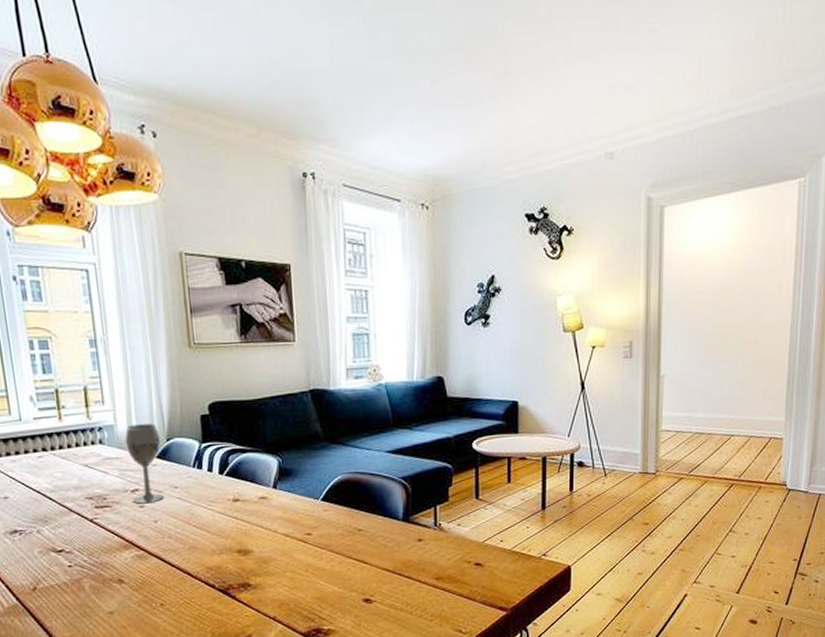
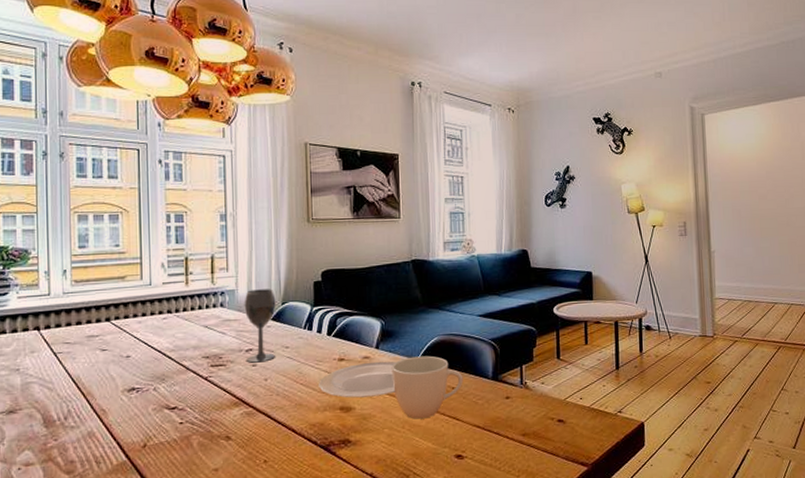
plate: none [213,501,297,541] -> present [319,361,396,398]
cup: none [291,495,371,563] -> present [391,355,464,419]

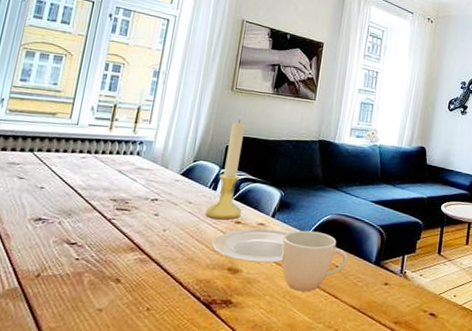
wine glass: present [244,289,276,363] -> none [149,143,189,213]
candle holder: none [304,251,344,360] -> present [205,119,246,220]

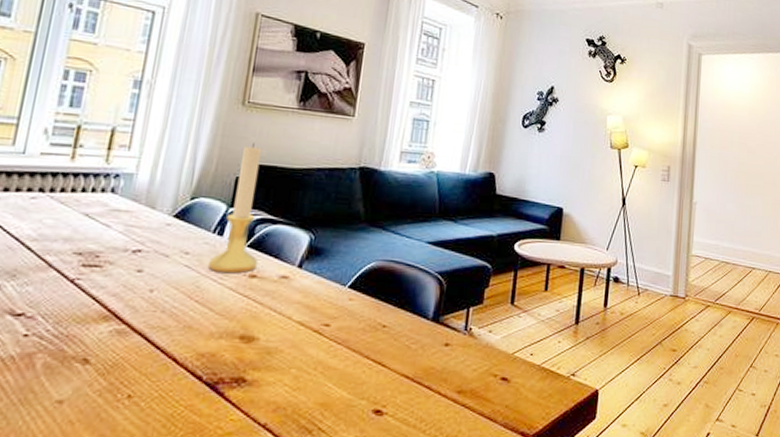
plate: present [212,229,289,263] -> none [218,283,321,327]
cup: present [281,230,348,292] -> none [311,282,399,361]

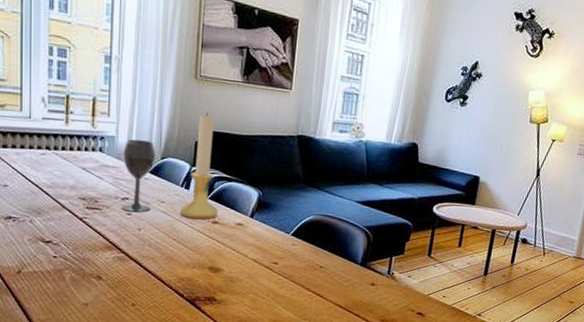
wine glass: none [130,176,184,268] -> present [121,139,156,213]

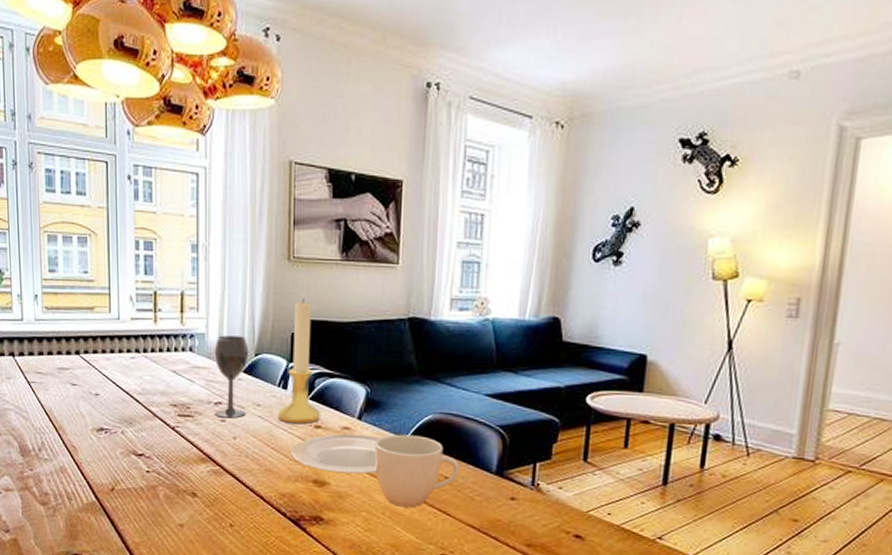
plate: none [190,229,269,263] -> present [291,433,381,475]
cup: none [262,231,333,291] -> present [374,434,460,508]

